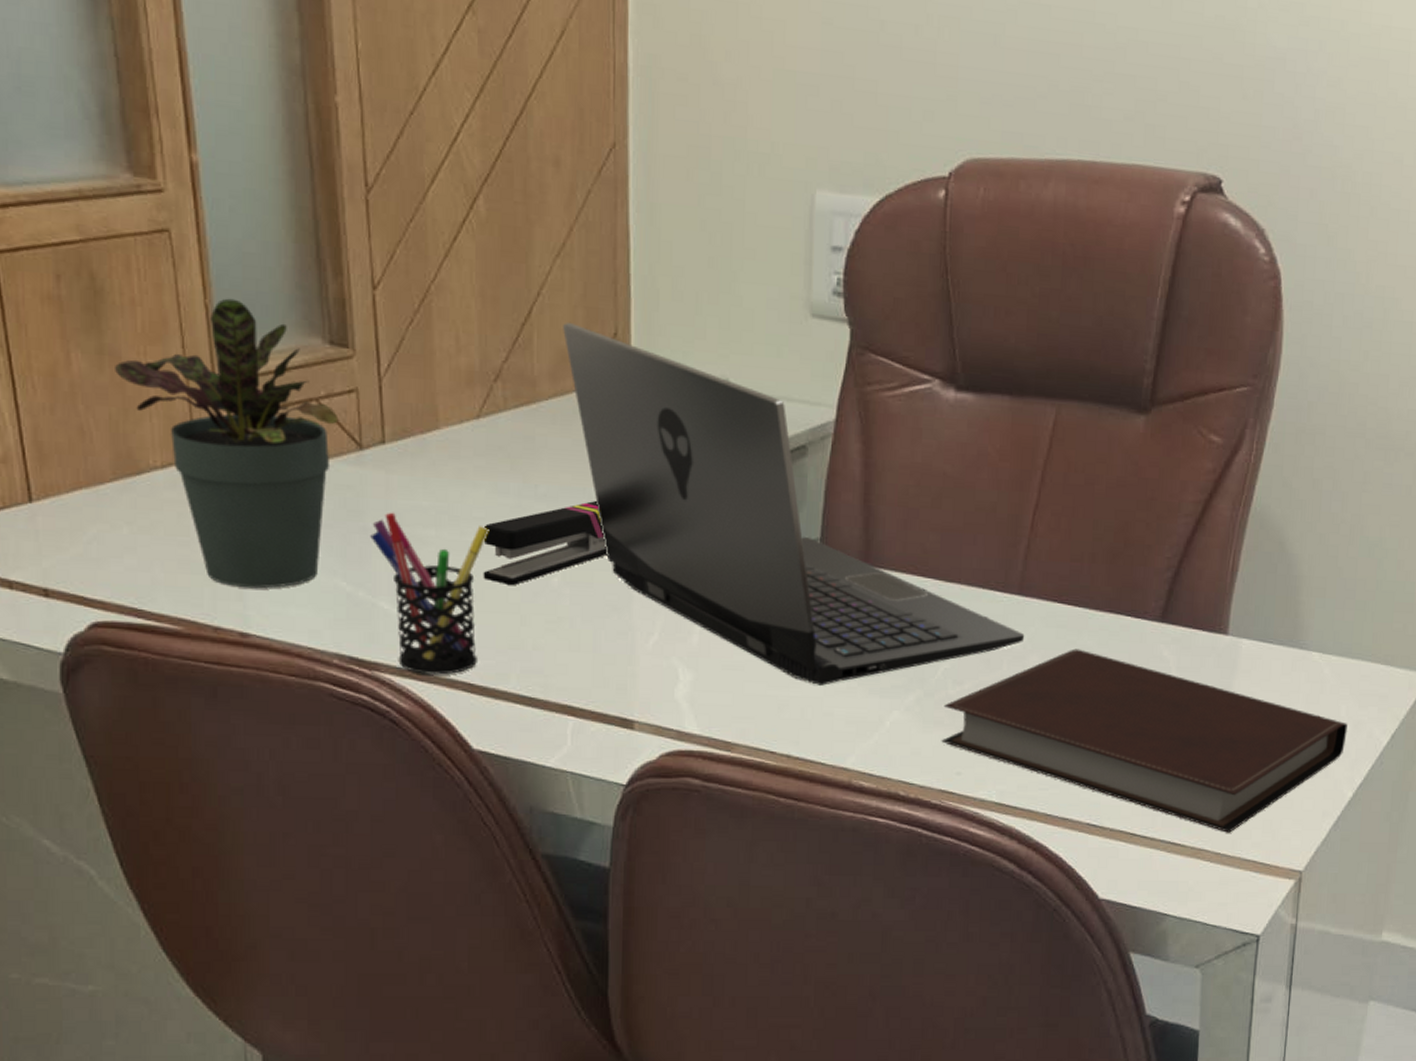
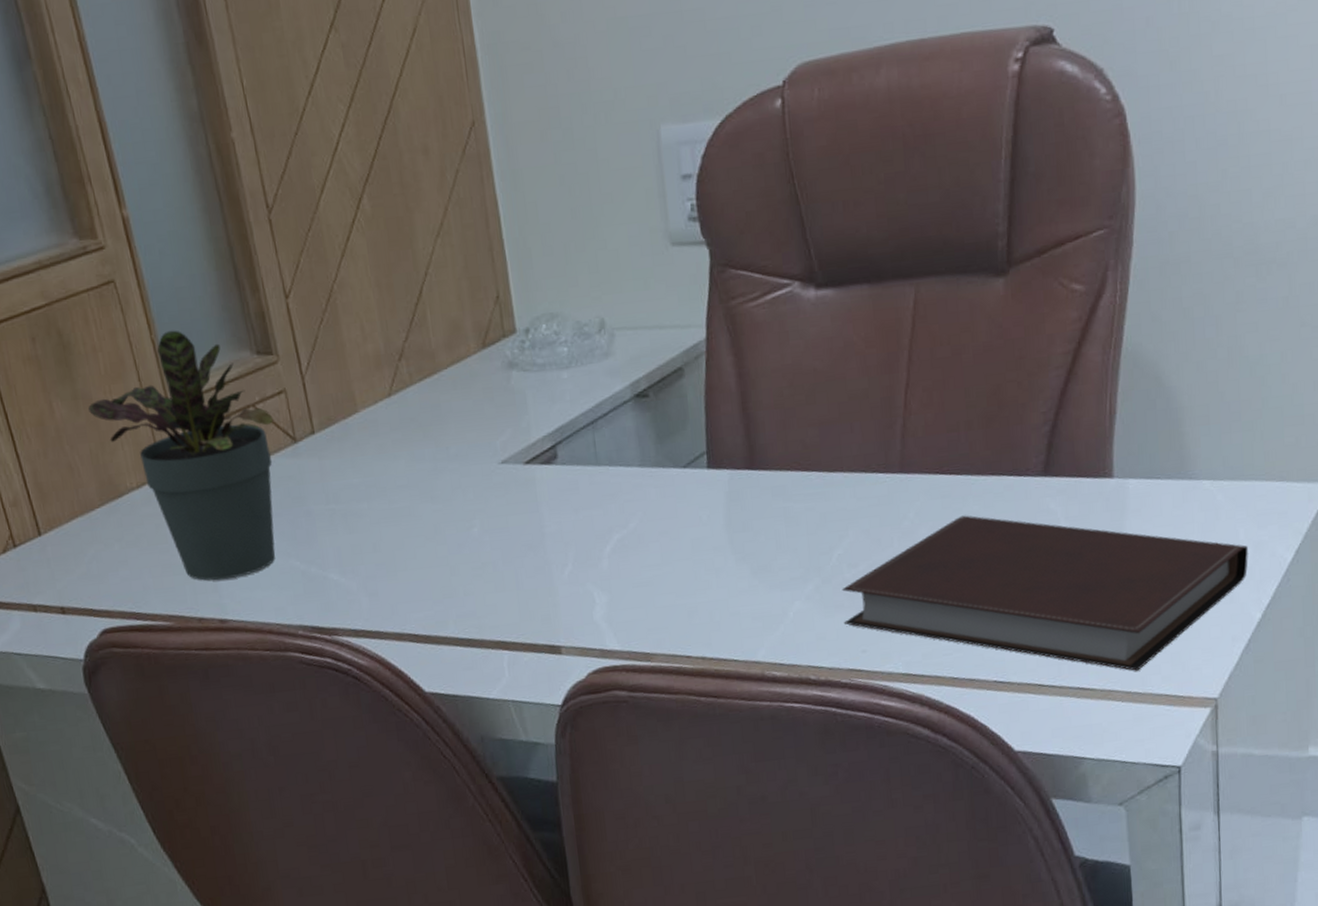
pen holder: present [370,512,489,675] -> none [314,492,418,633]
stapler: present [483,500,608,586] -> none [407,451,518,542]
laptop: present [563,322,1025,685] -> none [451,294,912,589]

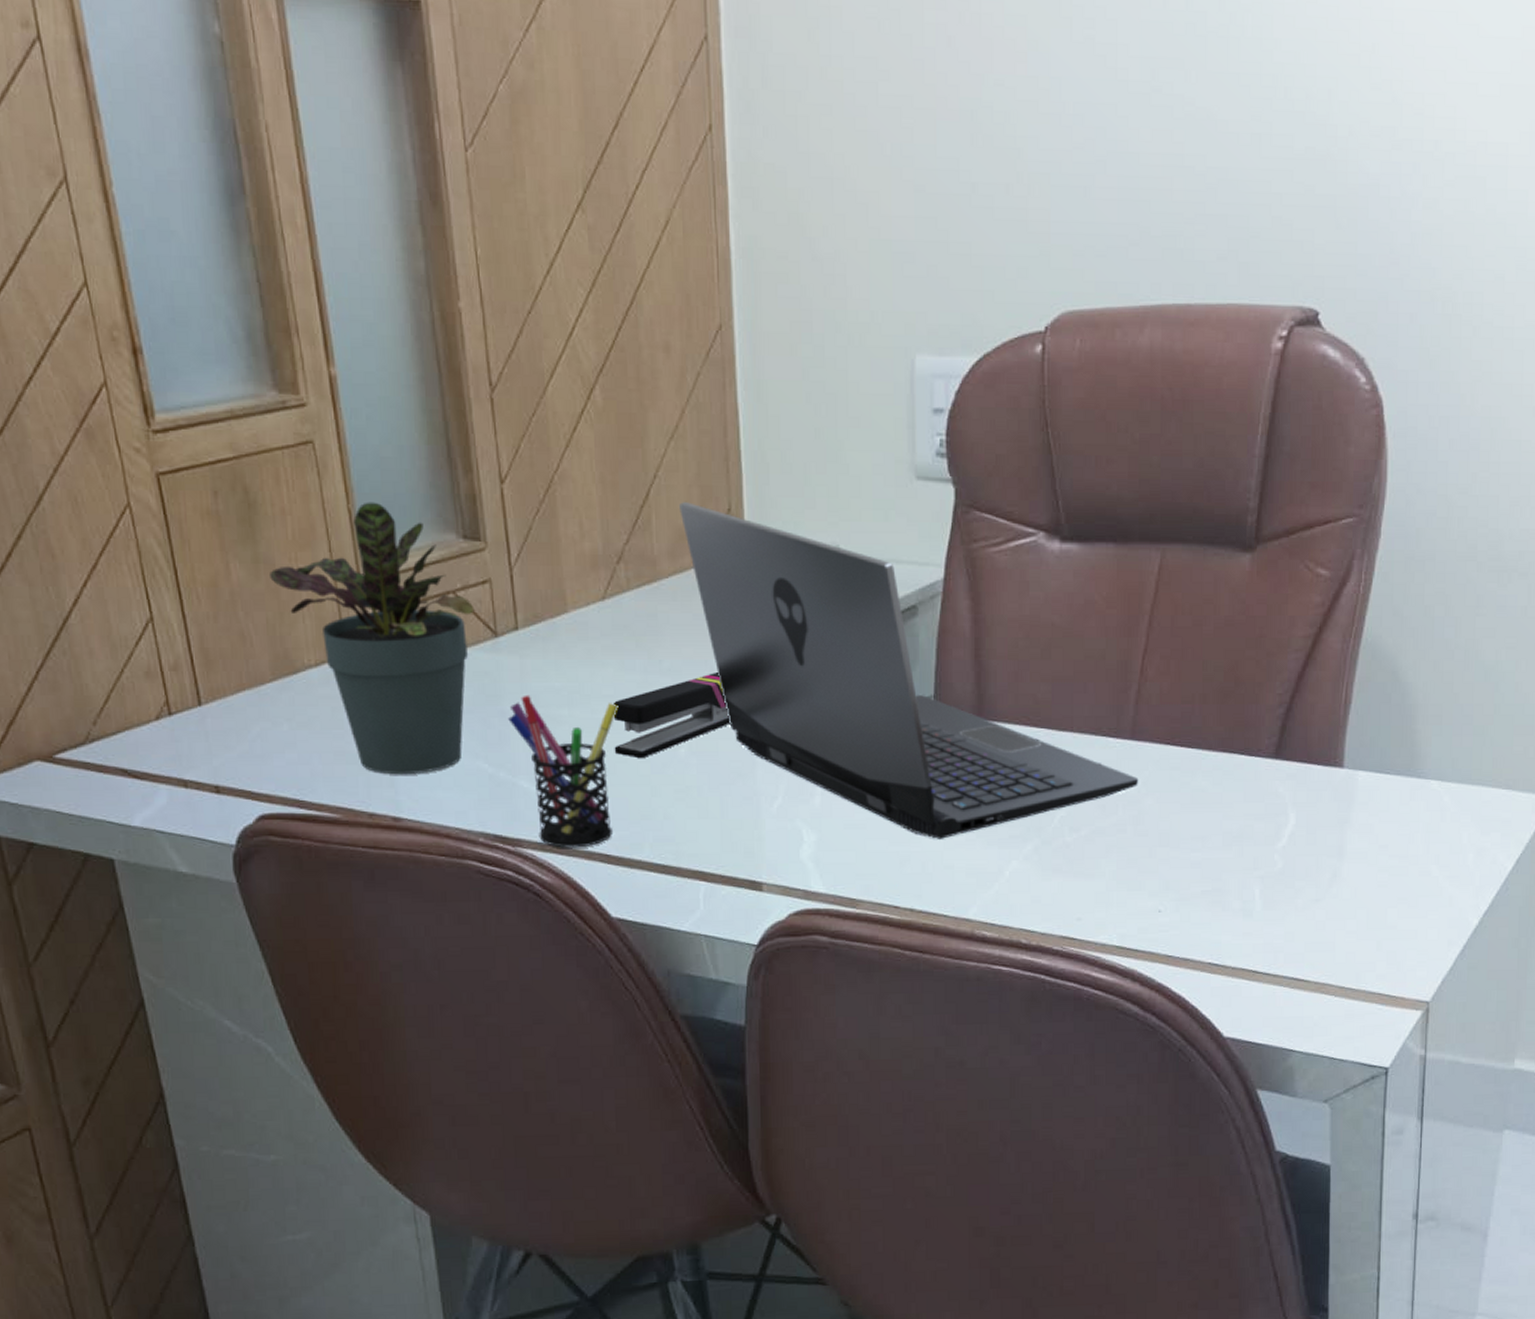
pen holder: none [314,492,418,633] -> present [508,694,619,848]
stapler: none [407,451,518,542] -> present [613,671,731,759]
laptop: none [451,294,912,589] -> present [679,501,1139,839]
notebook: present [842,515,1248,671] -> none [1060,790,1470,966]

